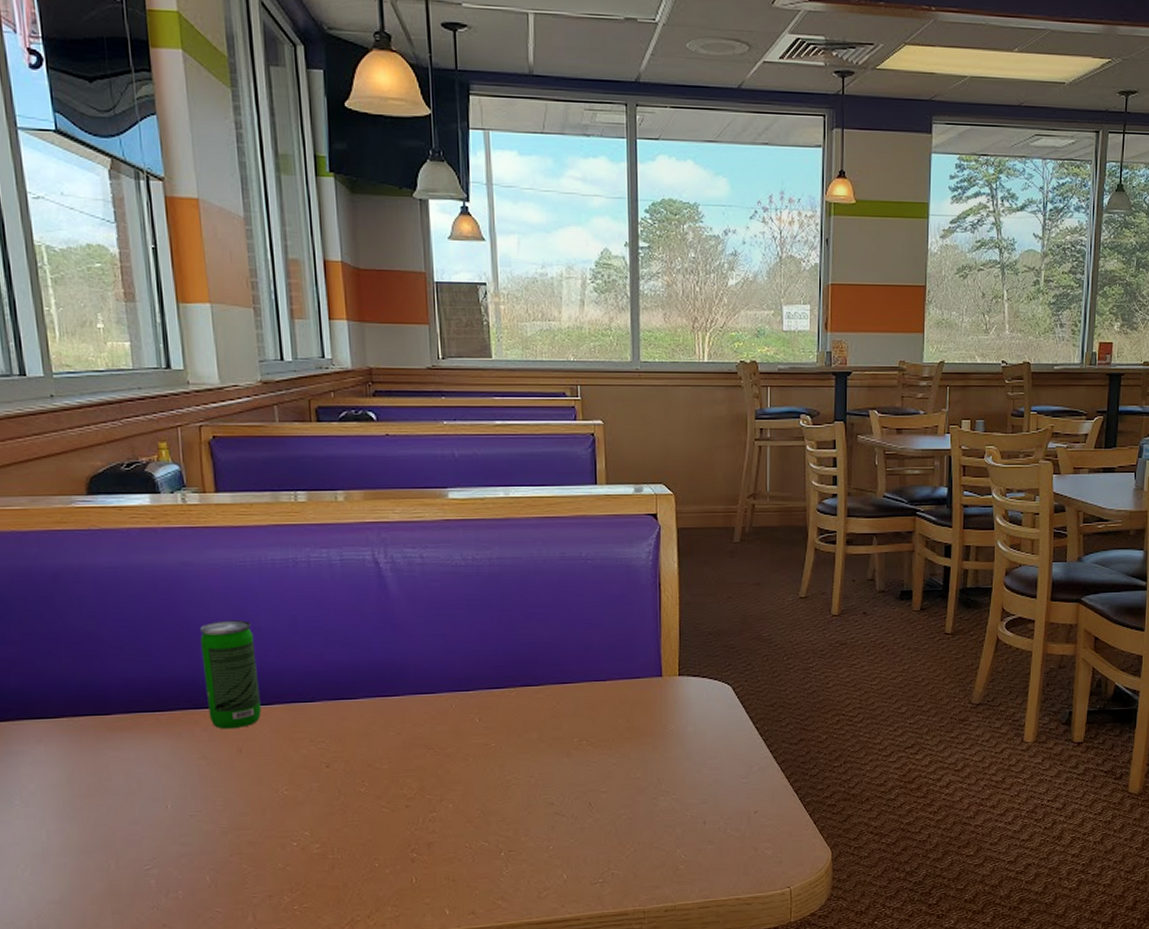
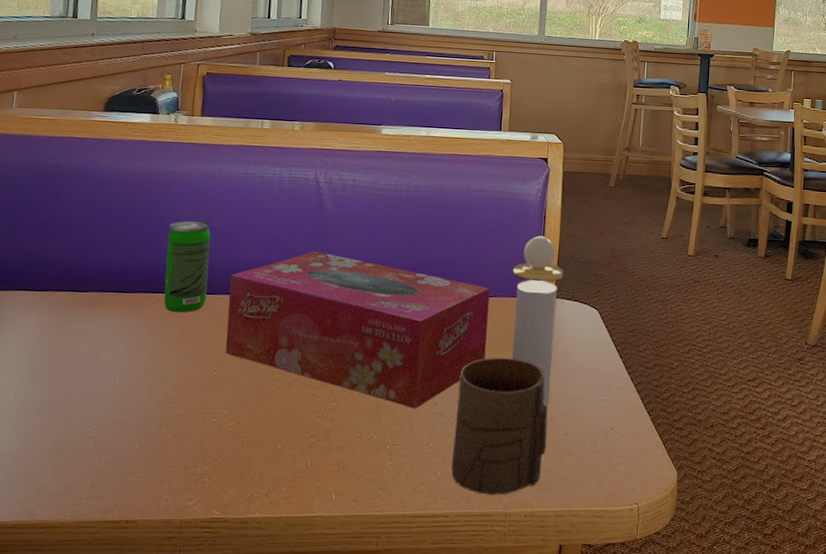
tissue box: none [287,645,604,811] -> present [225,251,490,409]
cup: none [577,746,684,894] -> present [451,357,548,495]
perfume bottle: none [626,606,688,796] -> present [512,235,564,407]

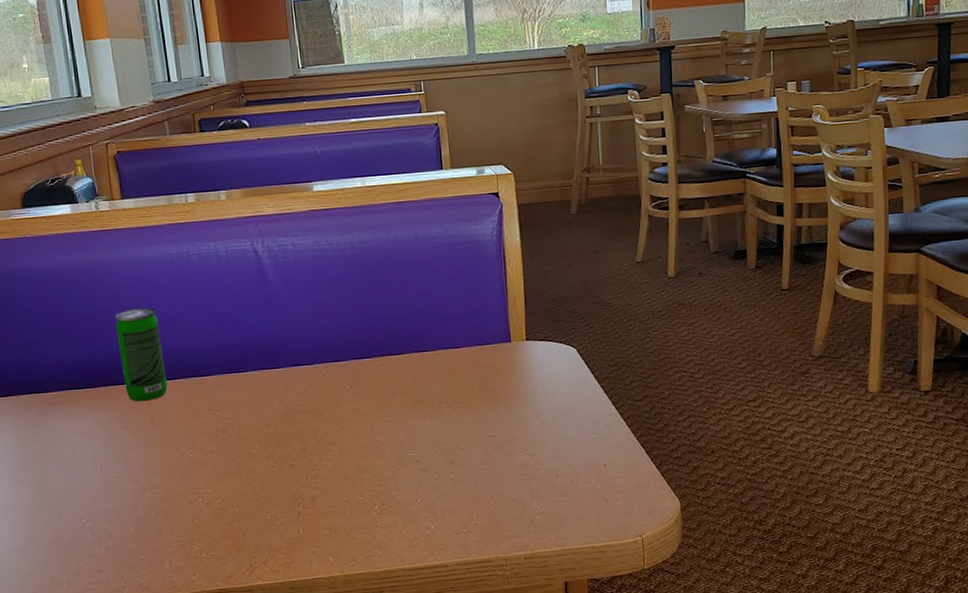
tissue box: present [225,251,490,409] -> none [187,323,462,468]
cup: present [451,357,548,495] -> none [438,407,539,543]
perfume bottle: present [512,235,564,407] -> none [477,277,536,451]

